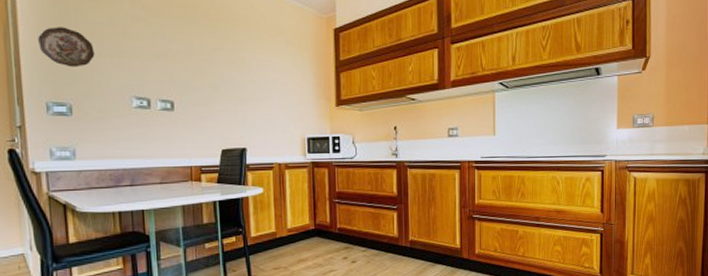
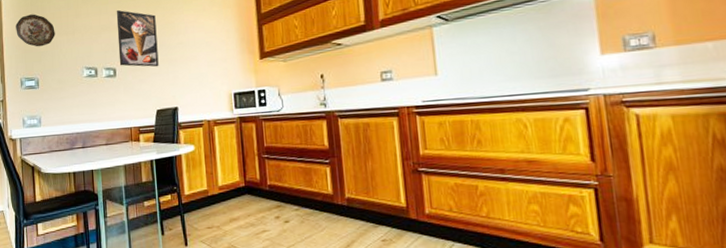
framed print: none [175,36,226,104] -> present [116,9,159,67]

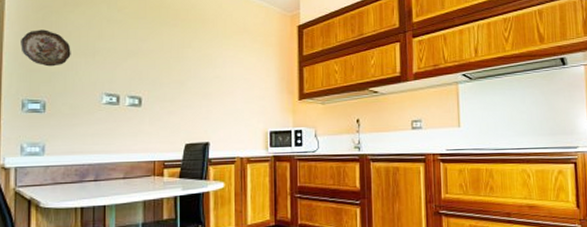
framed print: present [116,9,159,67] -> none [146,35,191,100]

